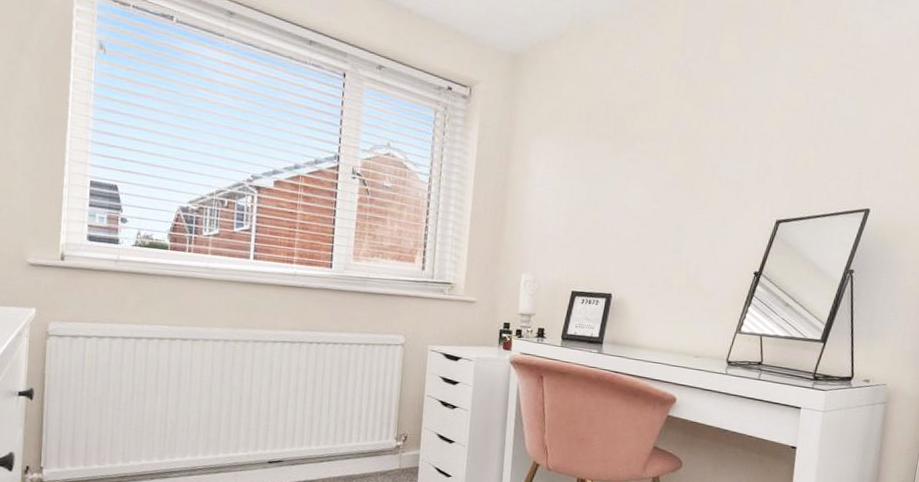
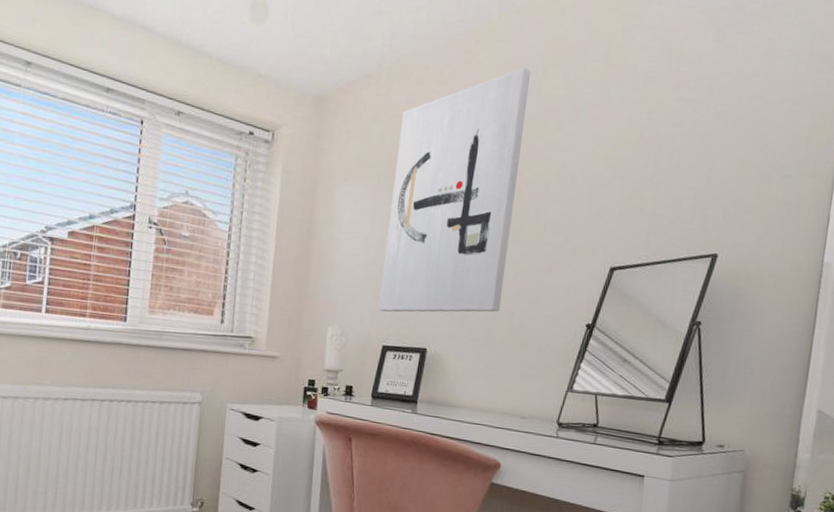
wall art: none [568,31,710,261] -> present [378,67,531,313]

